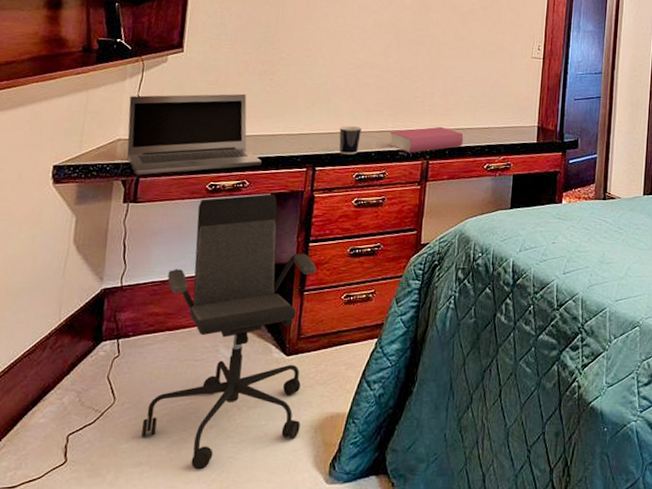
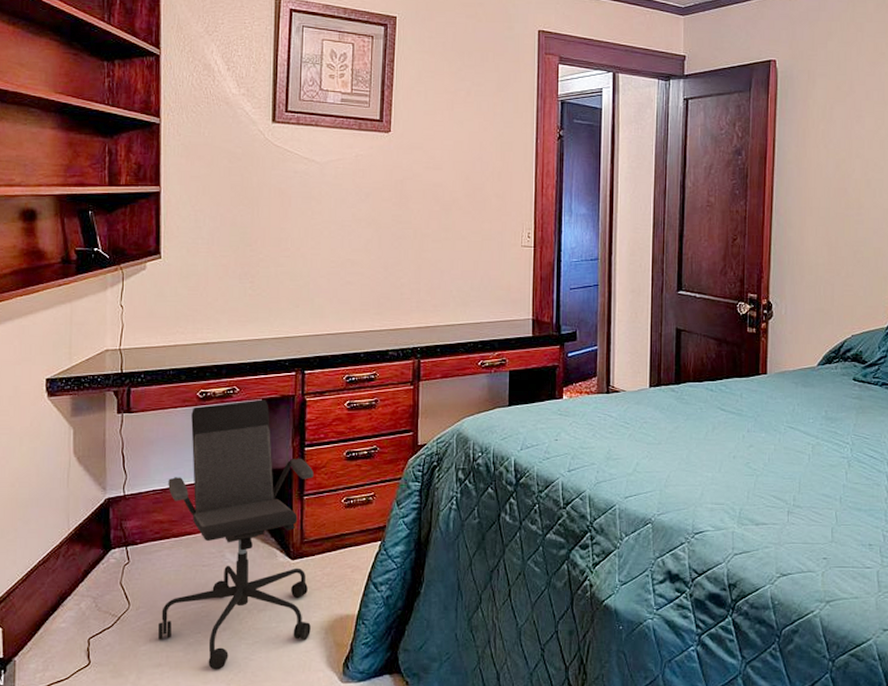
laptop: present [126,93,262,175] -> none [113,298,250,385]
mug: present [339,126,362,155] -> none [325,327,348,357]
book: present [388,126,464,153] -> none [377,323,455,352]

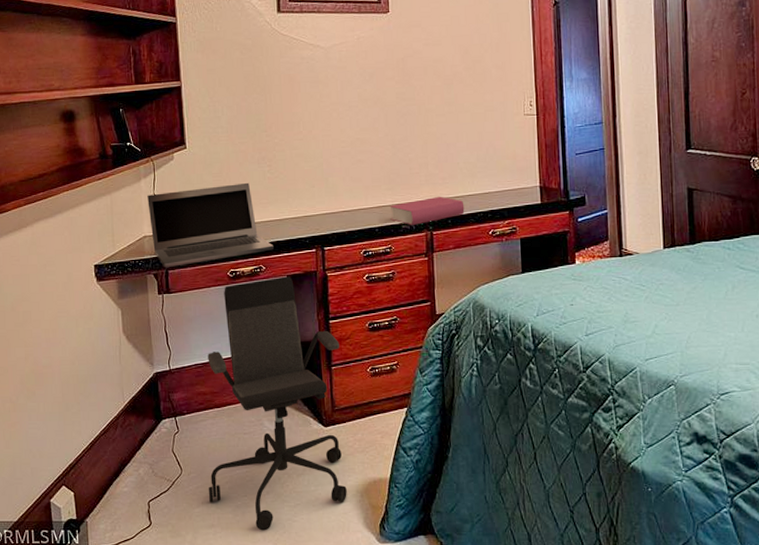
laptop: none [113,298,250,385] -> present [147,182,274,268]
book: none [377,323,455,352] -> present [389,196,465,225]

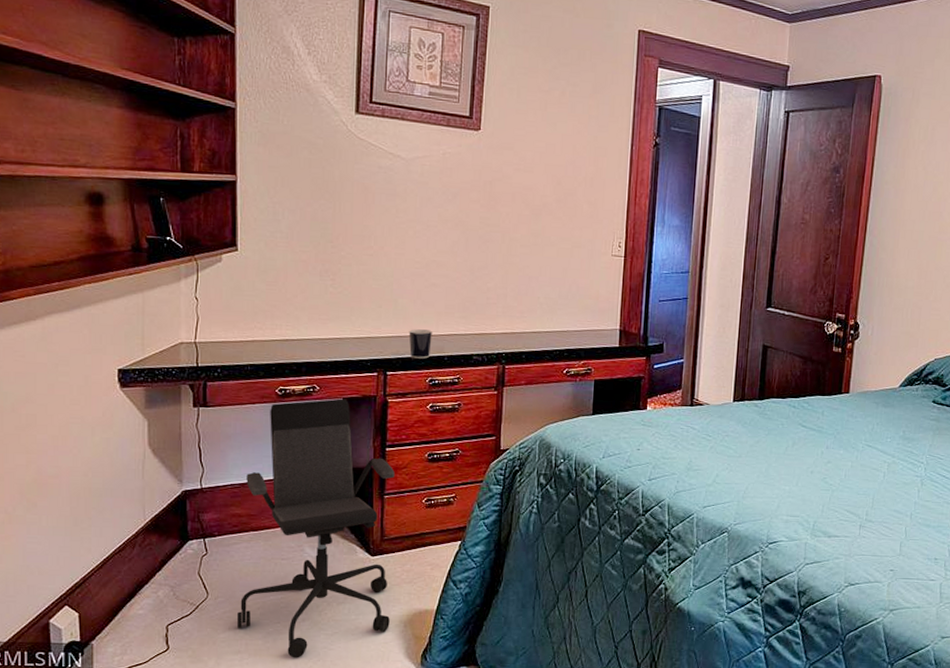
laptop: present [147,182,274,268] -> none [187,295,330,380]
mug: none [341,204,363,233] -> present [409,329,432,360]
book: present [389,196,465,225] -> none [461,329,541,357]

